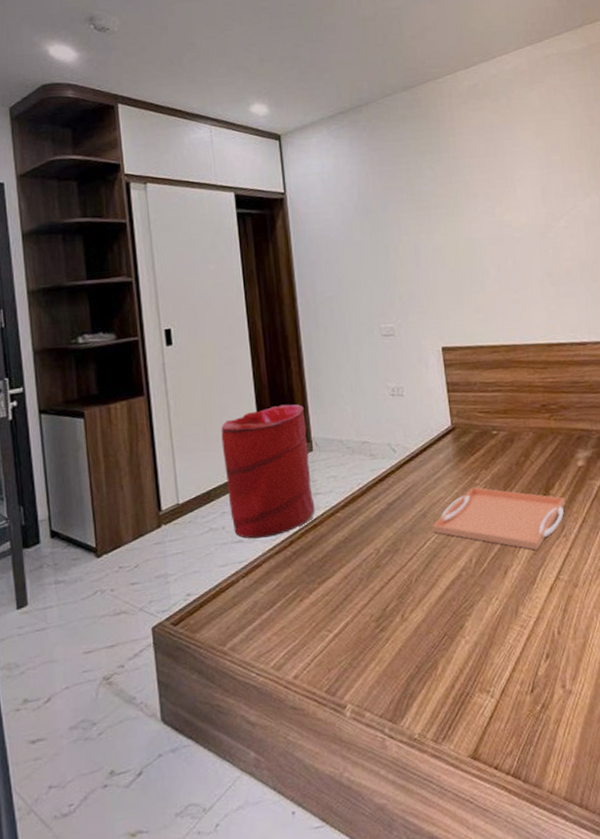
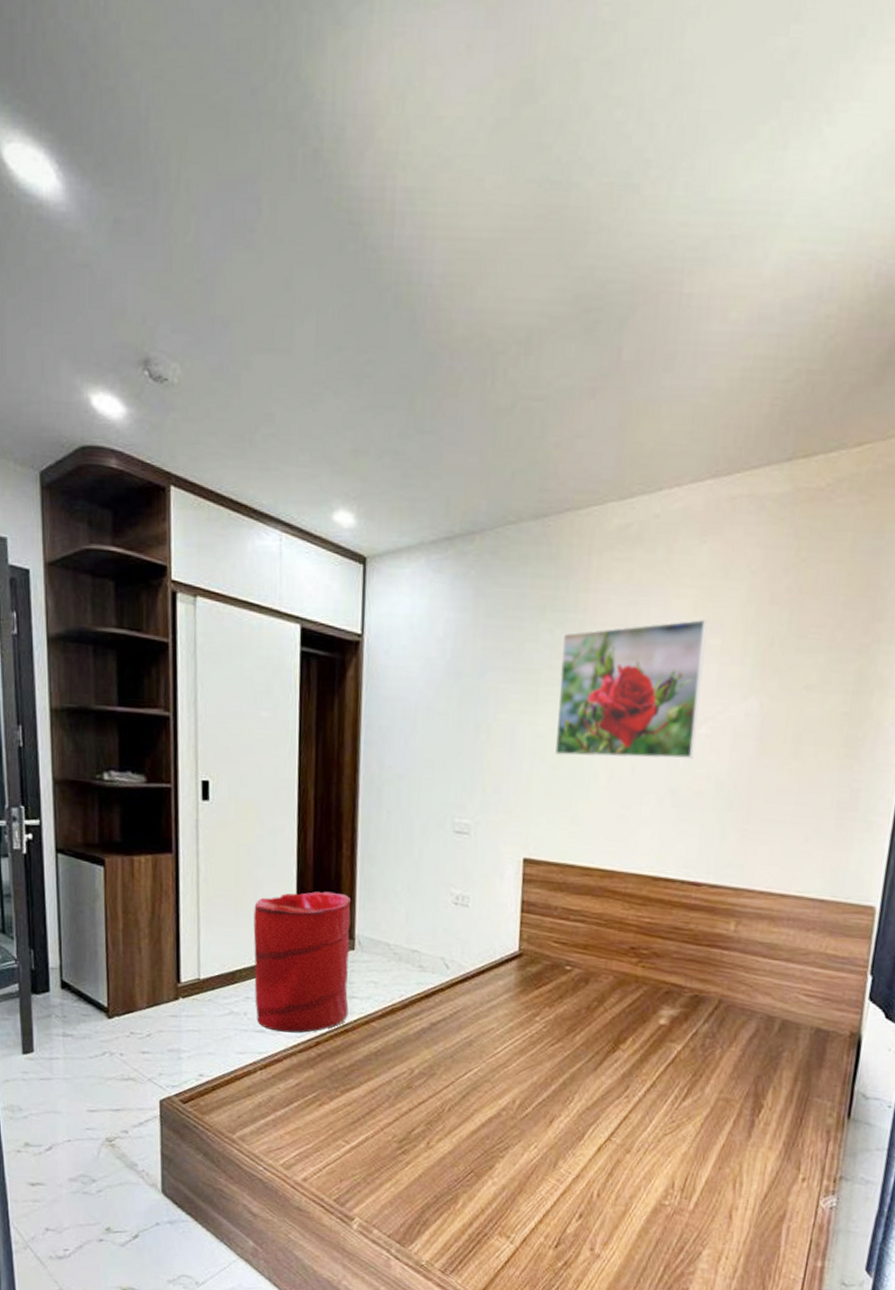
serving tray: present [432,487,565,550] -> none [476,1024,636,1106]
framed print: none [442,143,559,260] -> present [555,620,708,759]

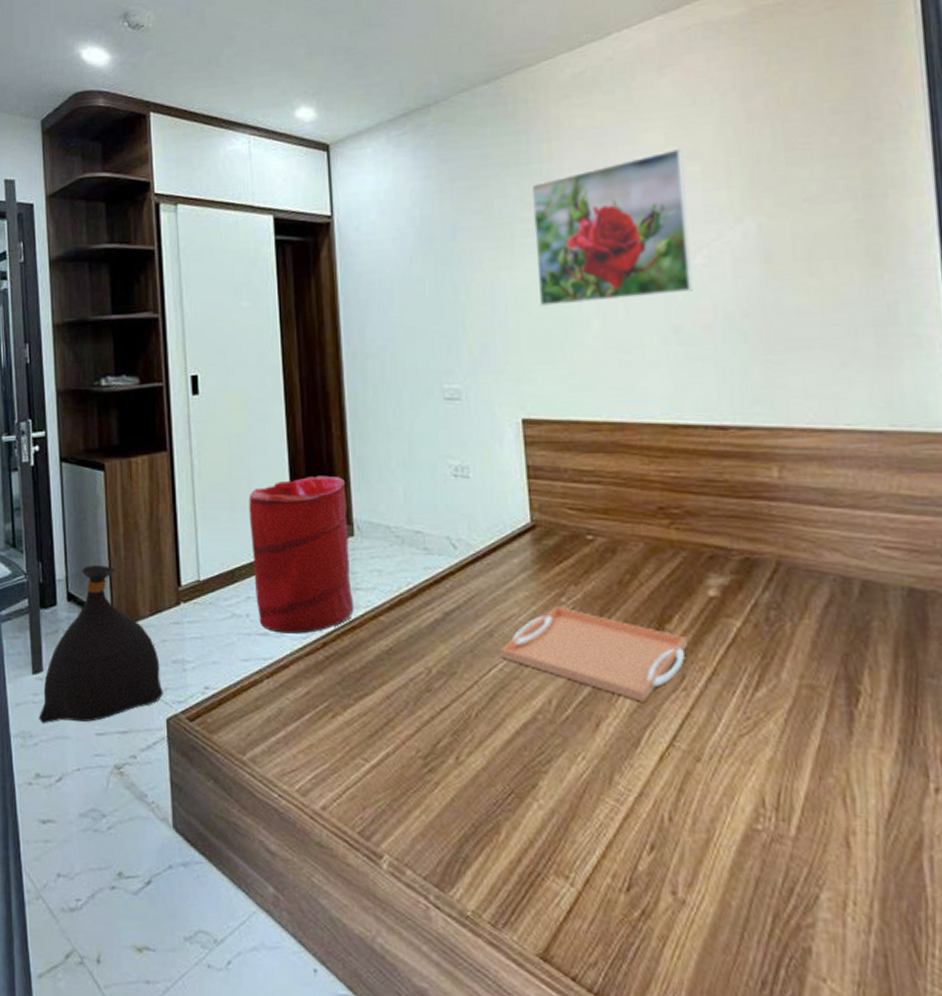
bag: none [29,956,157,1100] -> present [39,565,163,724]
serving tray: none [476,1024,636,1106] -> present [500,606,687,702]

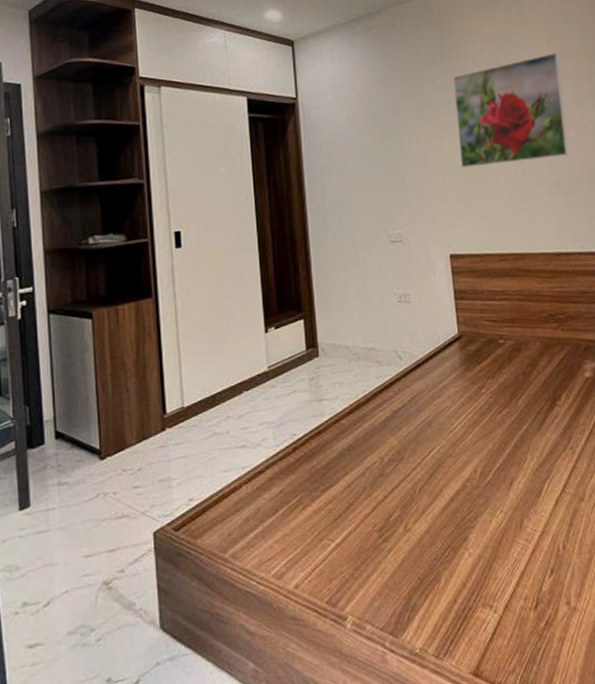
bag: present [39,565,163,724] -> none [26,403,150,556]
laundry hamper: present [249,475,354,634] -> none [228,309,320,444]
serving tray: present [500,606,687,702] -> none [437,396,572,462]

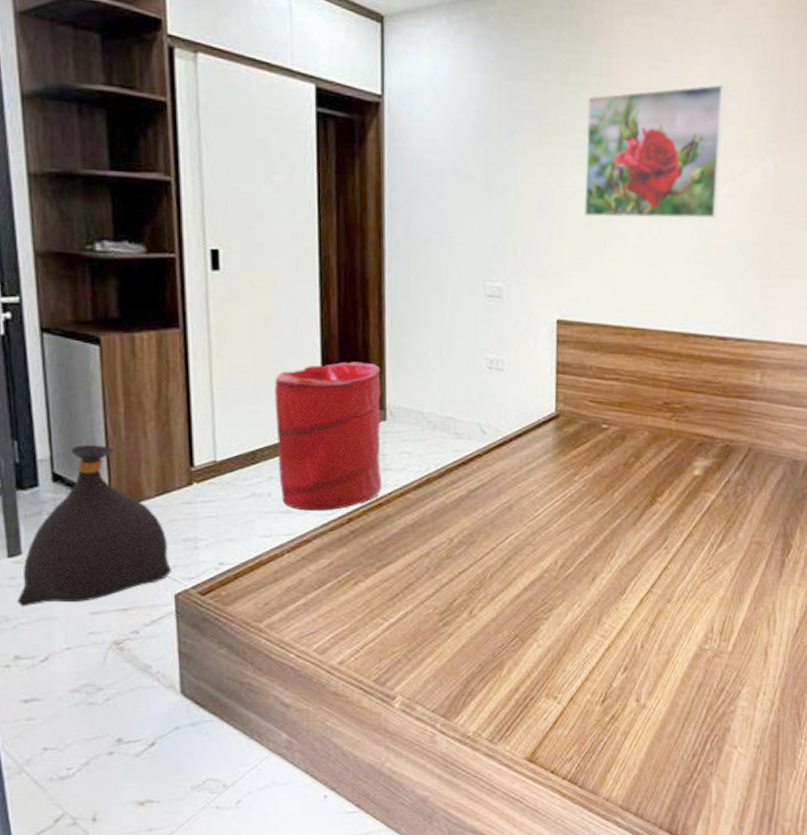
bag: none [26,403,150,556] -> present [17,445,171,607]
laundry hamper: none [228,309,320,444] -> present [275,361,382,511]

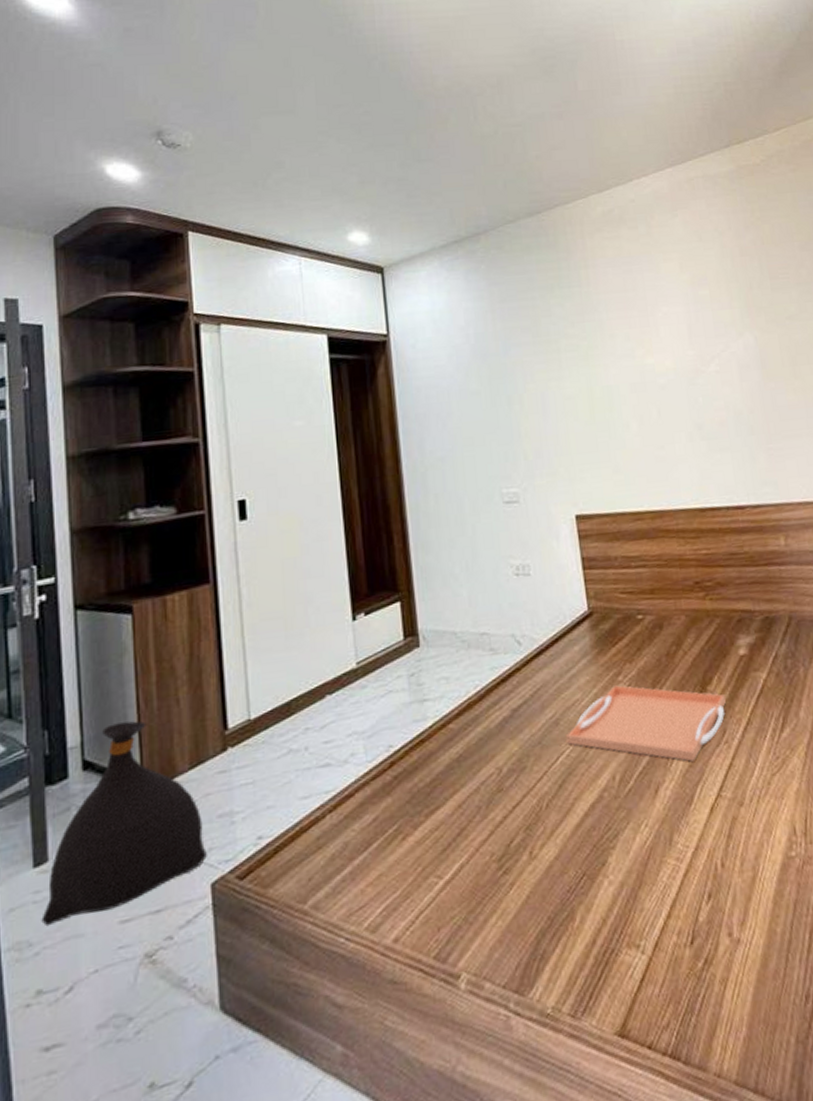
laundry hamper: present [275,361,382,511] -> none [305,589,422,761]
serving tray: none [517,484,673,559] -> present [566,685,726,762]
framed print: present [584,85,725,219] -> none [574,276,710,412]

